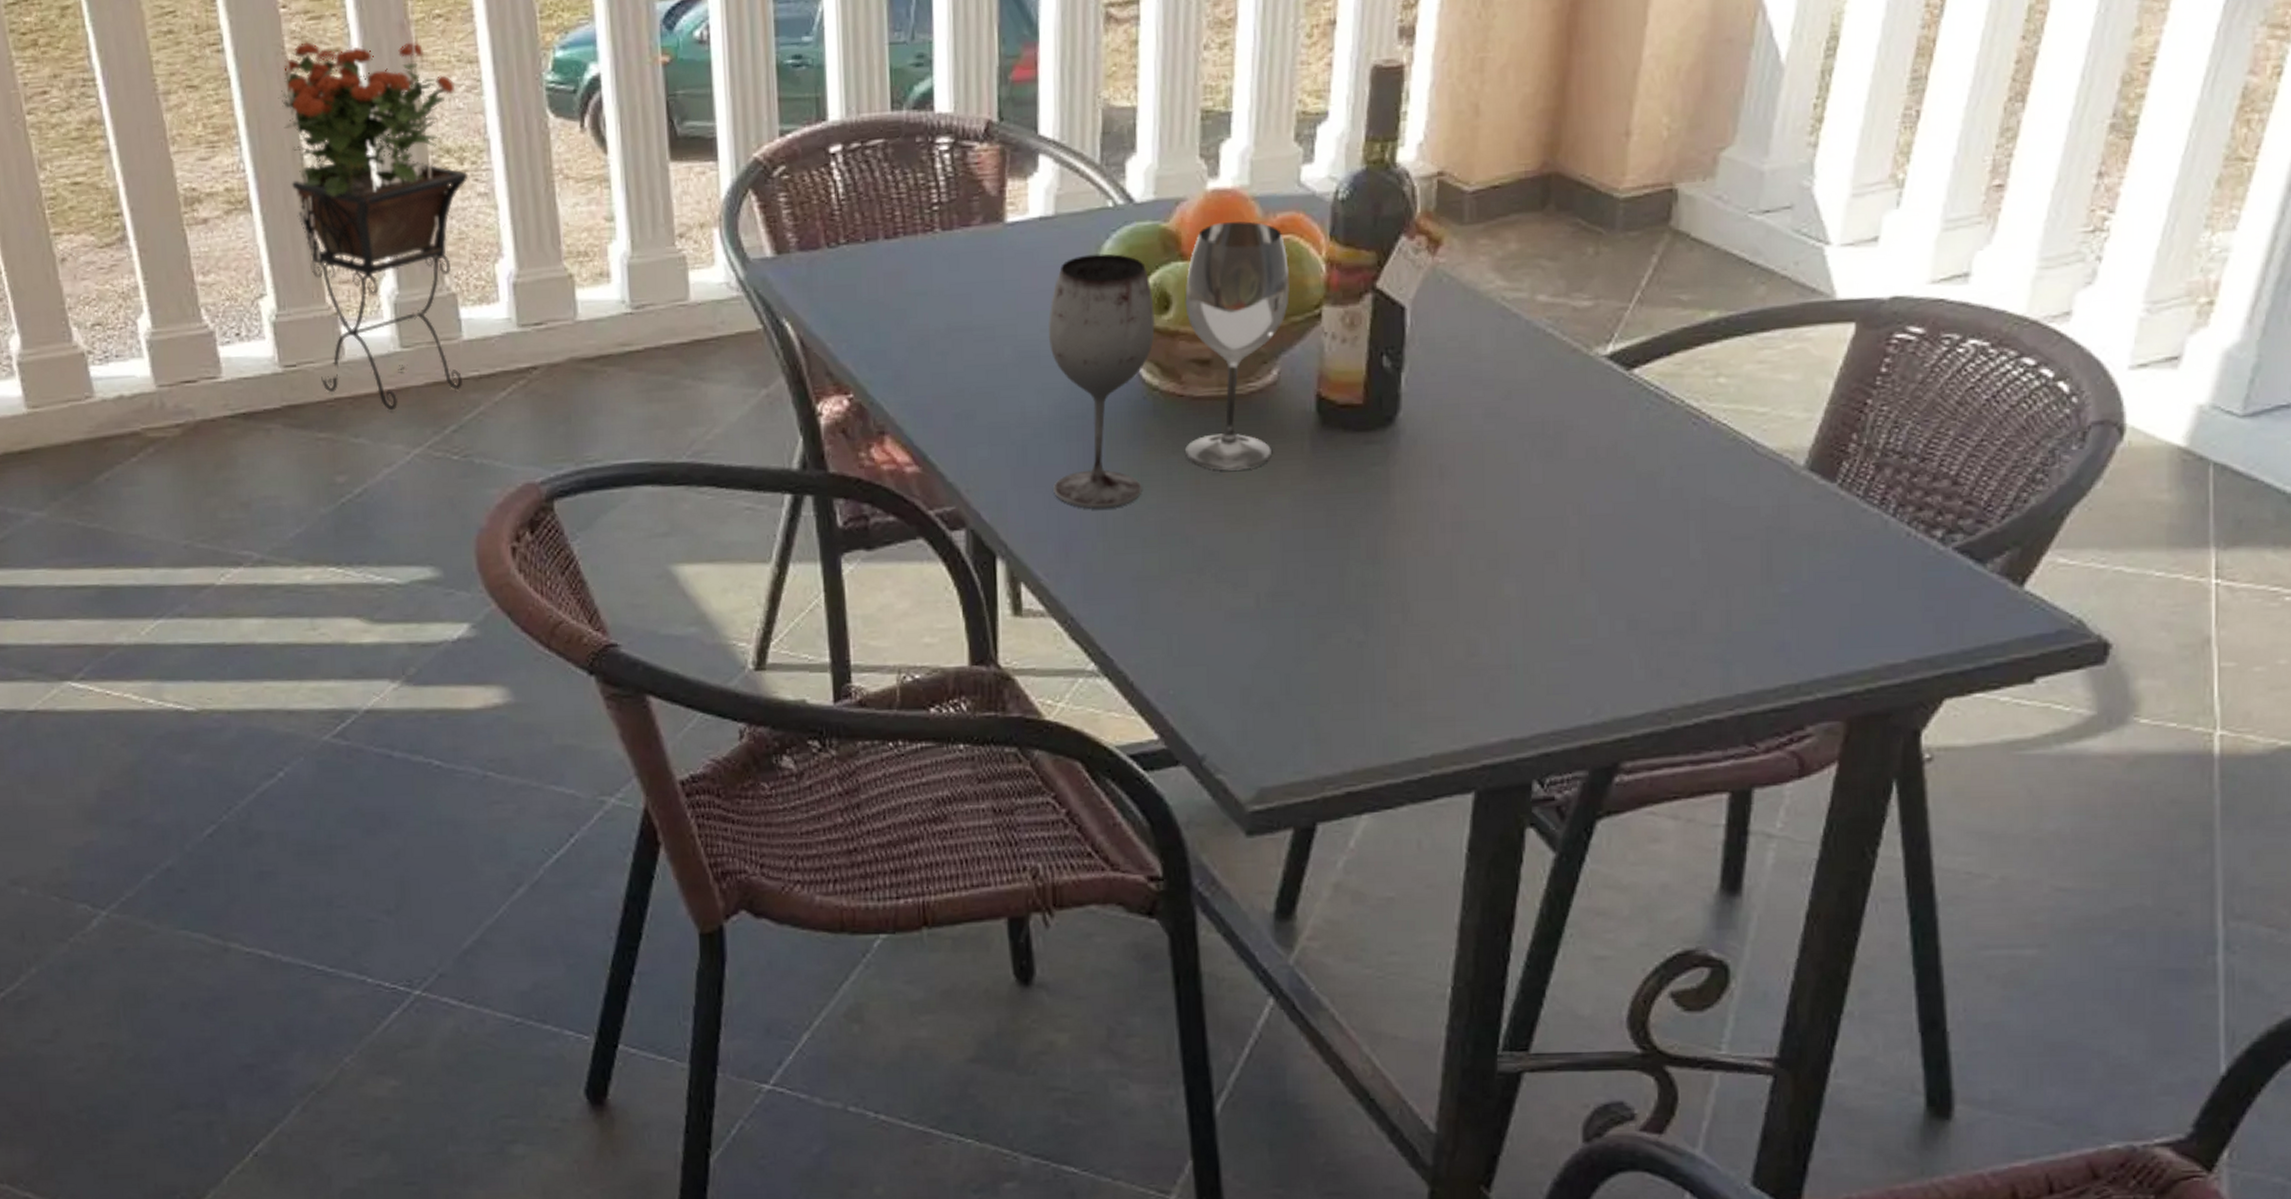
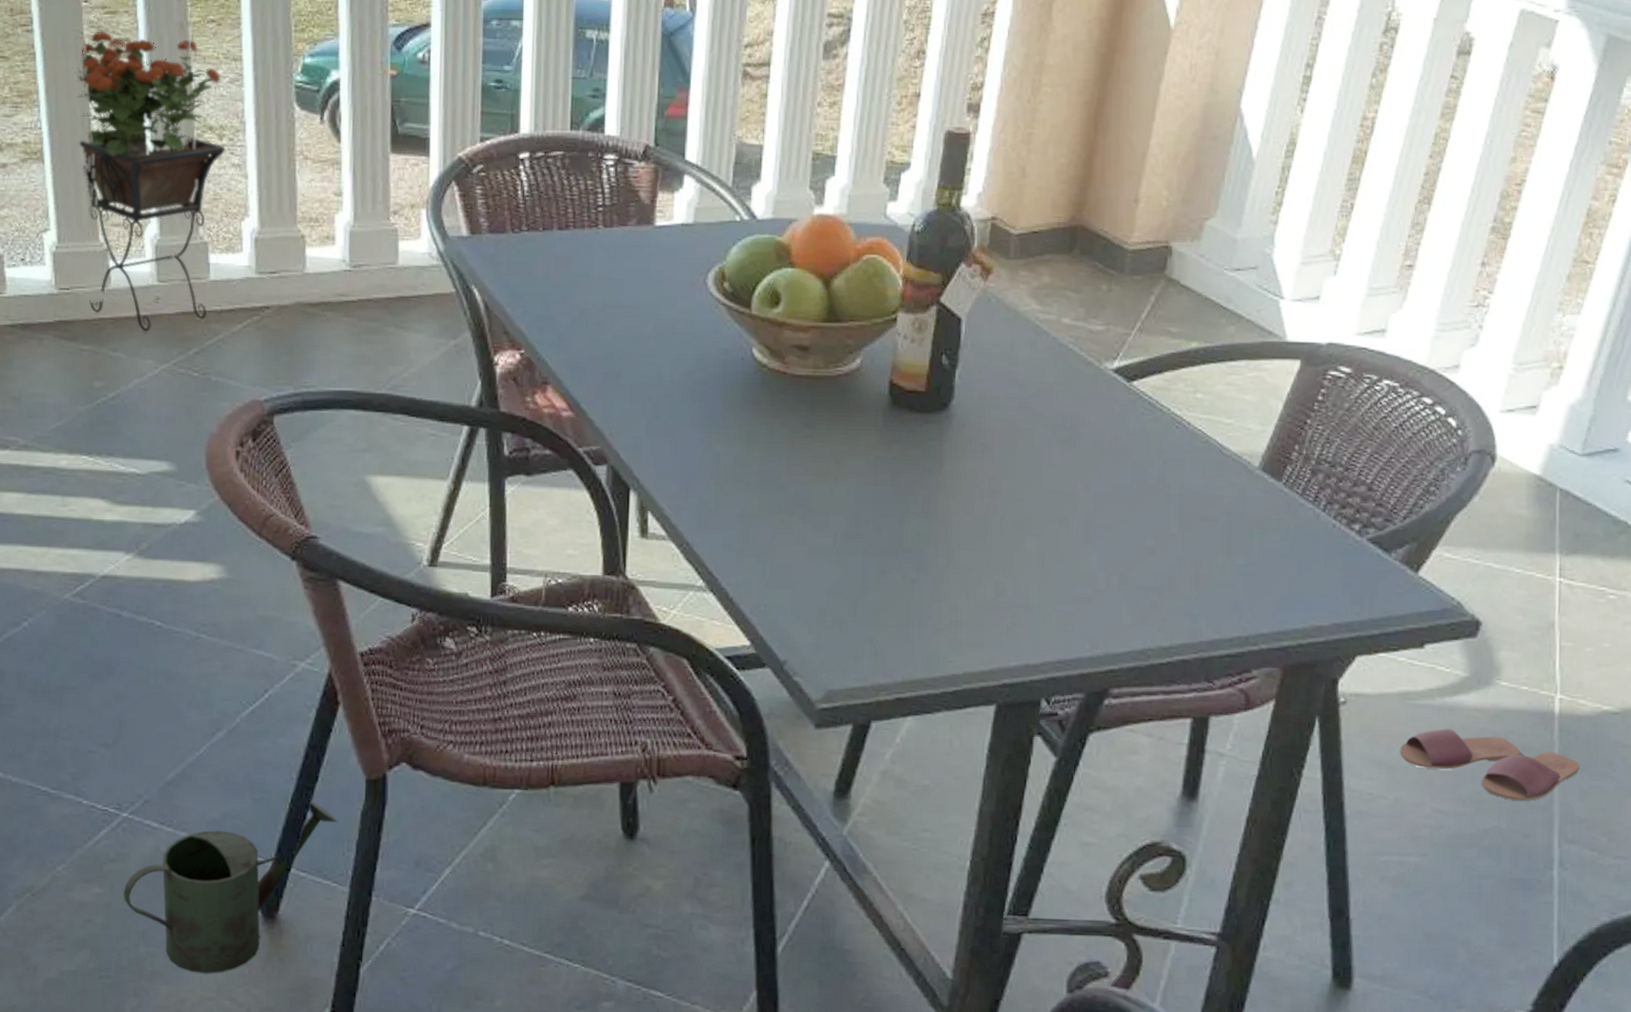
watering can: none [423,960,671,1174] -> present [123,799,339,974]
wineglass: present [1047,221,1290,510] -> none [679,241,874,458]
slippers: none [2005,783,2252,869] -> present [1399,728,1581,801]

